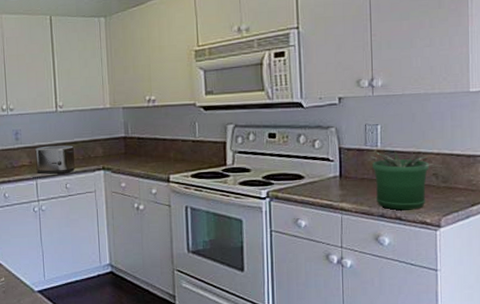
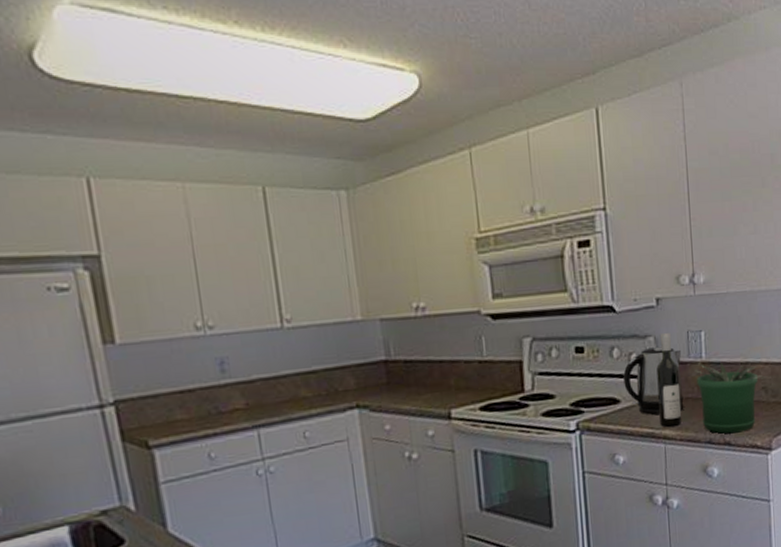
toaster: present [35,145,75,174] -> none [253,376,316,420]
kettle: none [308,135,360,191] -> present [623,346,684,416]
bottle: none [337,124,358,201] -> present [656,332,682,427]

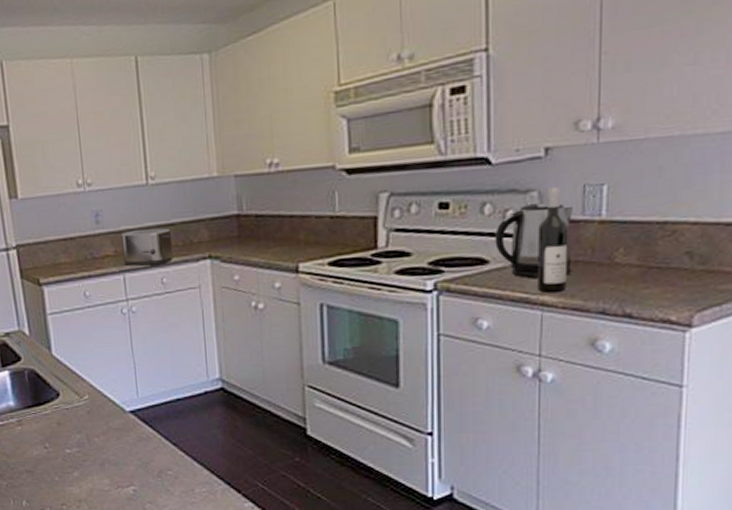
toaster: none [253,376,316,420] -> present [121,228,173,266]
planter: present [695,363,765,434] -> none [590,221,691,305]

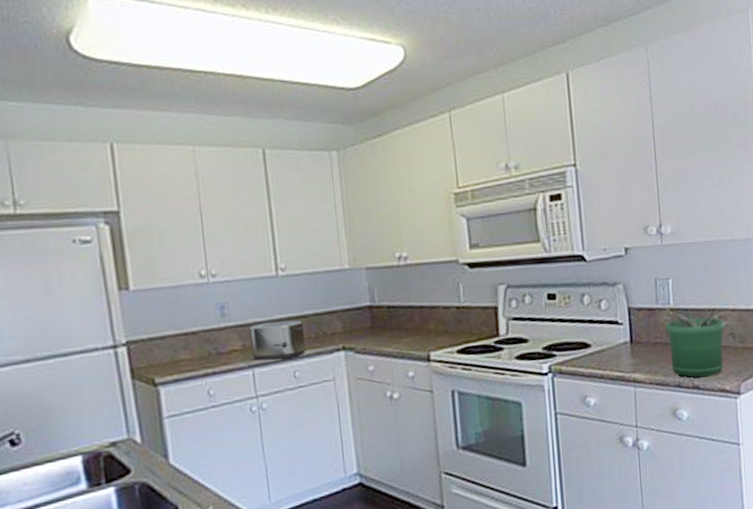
kettle: present [495,201,574,279] -> none [593,293,653,360]
bottle: present [538,186,569,292] -> none [626,280,651,371]
planter: none [590,221,691,305] -> present [663,309,732,378]

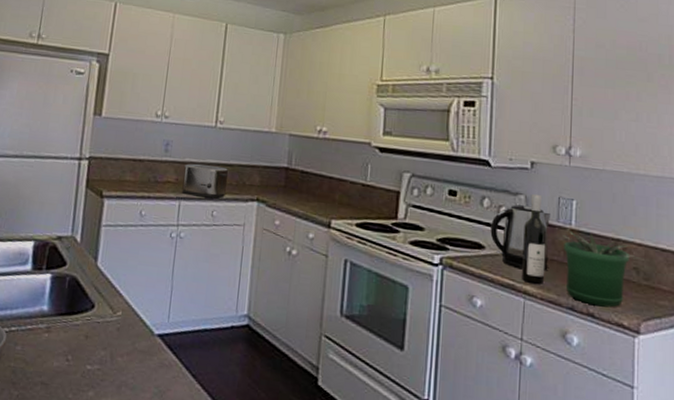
kettle: none [593,293,653,360] -> present [490,204,551,271]
bottle: none [626,280,651,371] -> present [522,193,547,284]

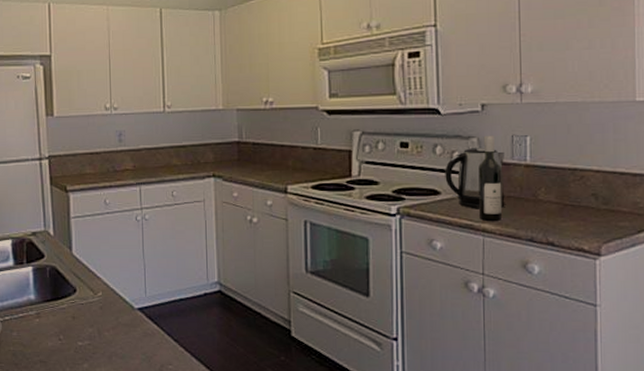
toaster: present [182,163,228,199] -> none [140,149,182,181]
planter: present [563,229,637,308] -> none [518,165,595,235]

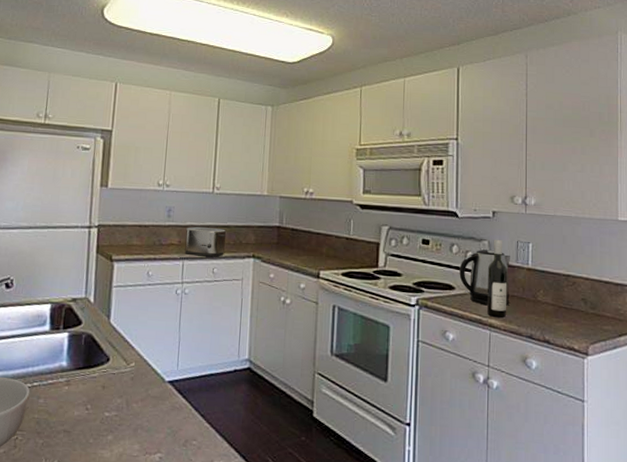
toaster: none [140,149,182,181] -> present [185,226,226,258]

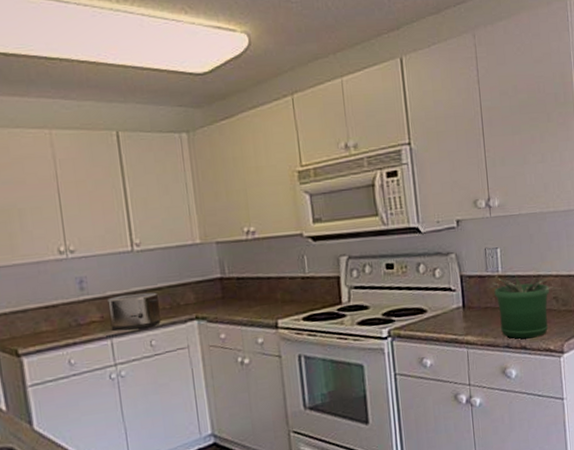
kettle: present [459,249,511,306] -> none [429,261,484,323]
bottle: present [487,239,508,318] -> none [458,249,482,334]
planter: none [521,268,585,334] -> present [492,276,556,339]

